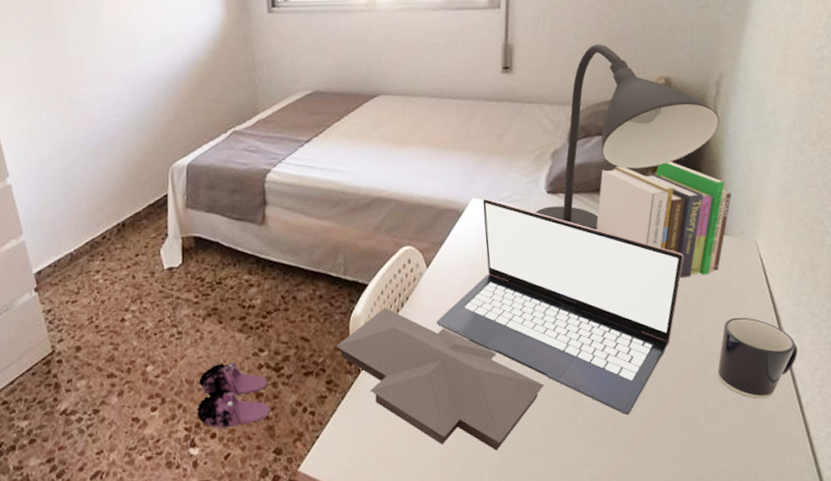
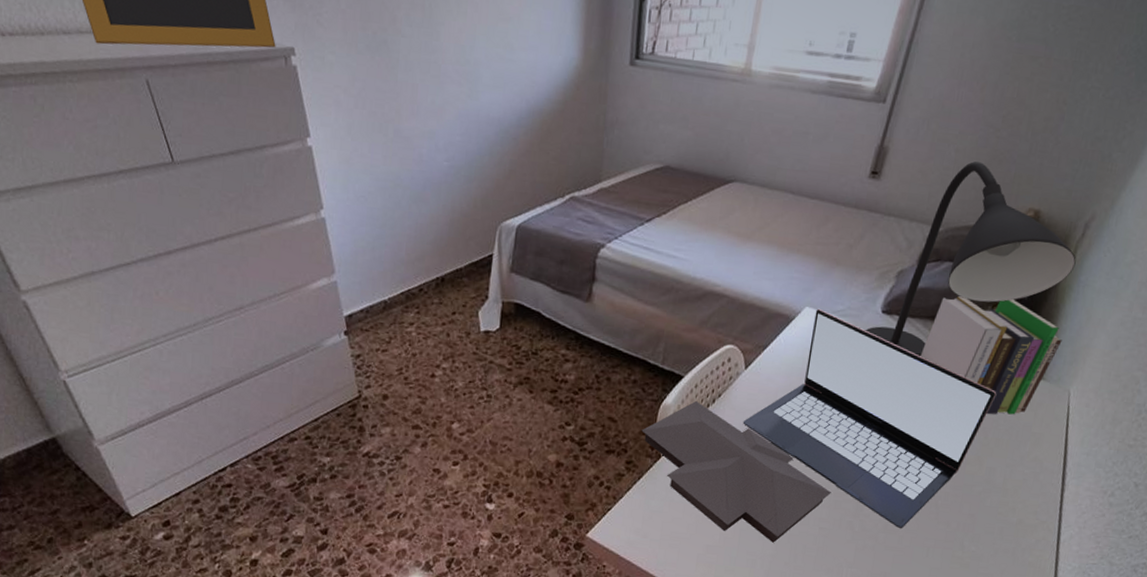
slippers: present [196,362,271,429] -> none [496,430,570,491]
mug: present [717,317,799,399] -> none [992,457,1074,532]

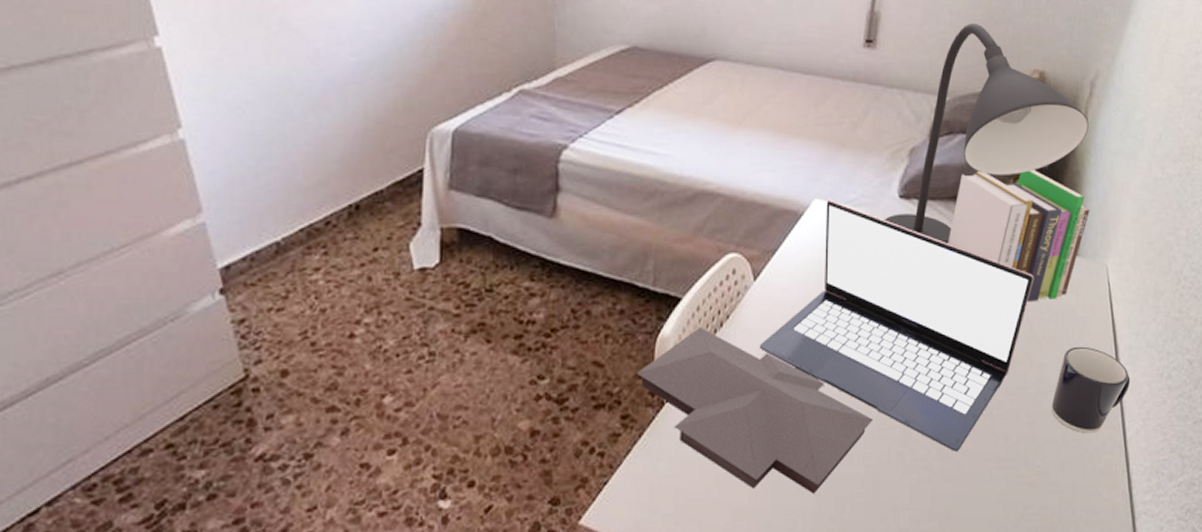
mug: none [992,457,1074,532] -> present [1051,346,1131,433]

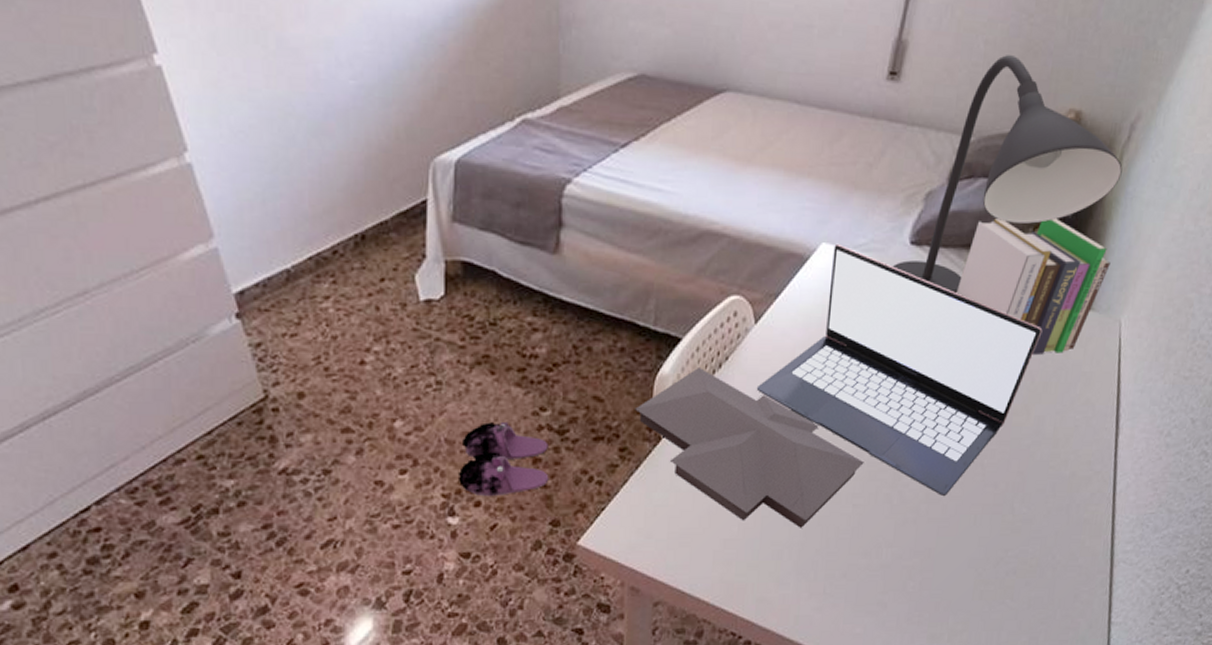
slippers: none [450,392,548,476] -> present [457,421,549,497]
mug: present [1051,346,1131,433] -> none [1043,401,1129,485]

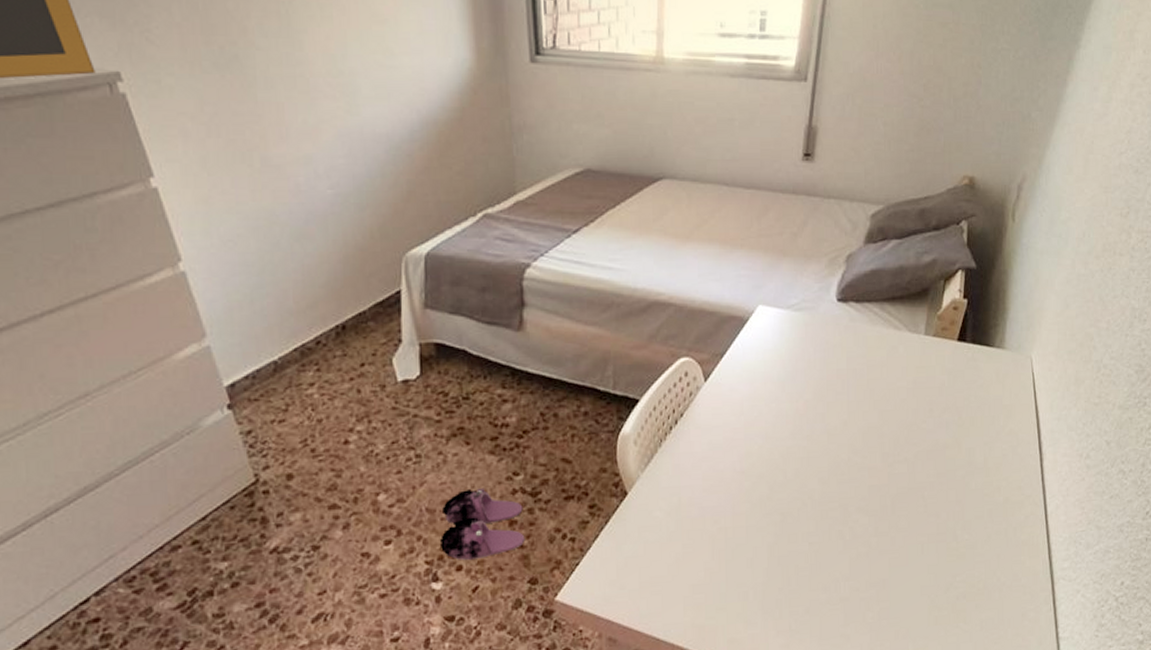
papers: present [635,368,864,528] -> none [601,425,815,569]
laptop: present [756,243,1043,496] -> none [711,305,963,528]
desk lamp: present [892,55,1123,294] -> none [823,134,1016,343]
books: present [956,217,1111,356] -> none [883,270,1016,393]

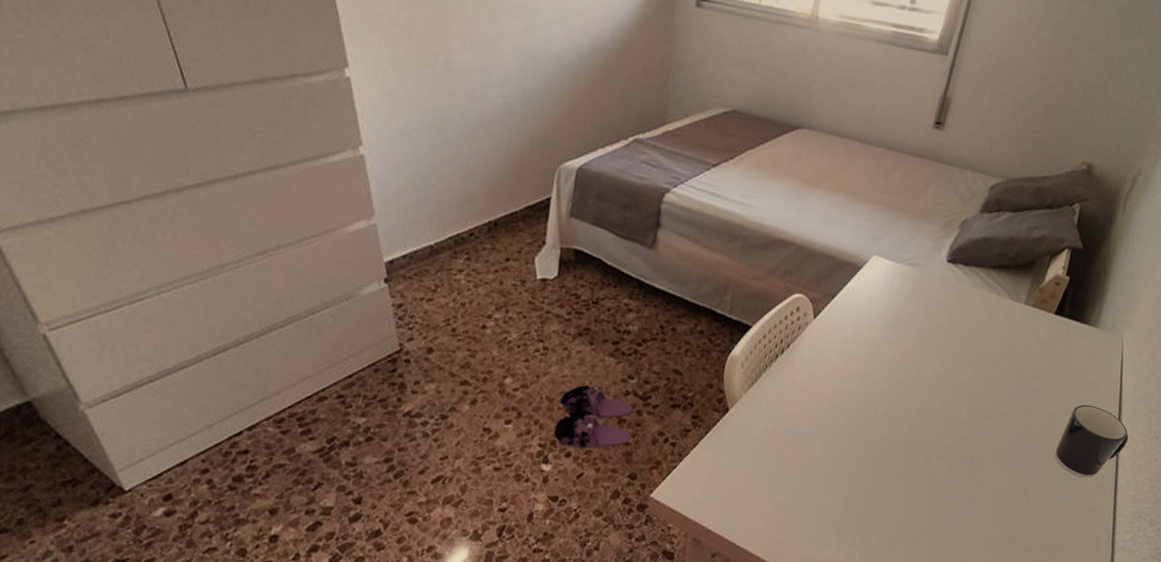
mug: none [978,431,1052,509] -> present [1054,404,1129,478]

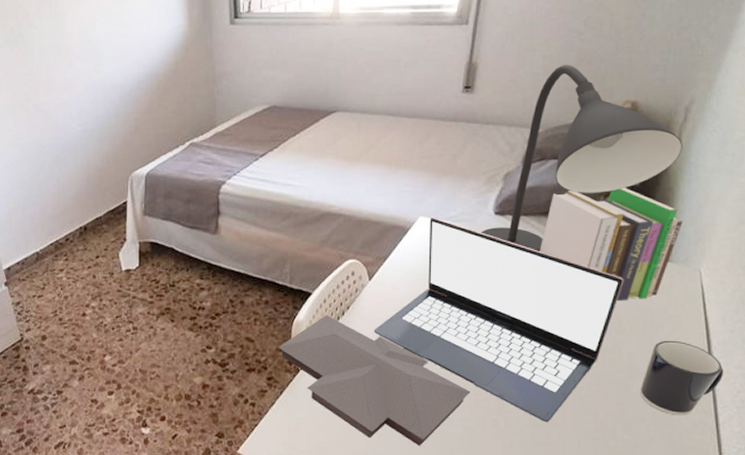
slippers: present [553,385,633,450] -> none [148,356,215,414]
papers: none [708,352,900,497] -> present [278,315,471,446]
laptop: none [812,257,1056,478] -> present [374,217,624,422]
desk lamp: none [931,115,1126,306] -> present [480,65,683,252]
books: none [984,246,1115,363] -> present [539,187,683,301]

